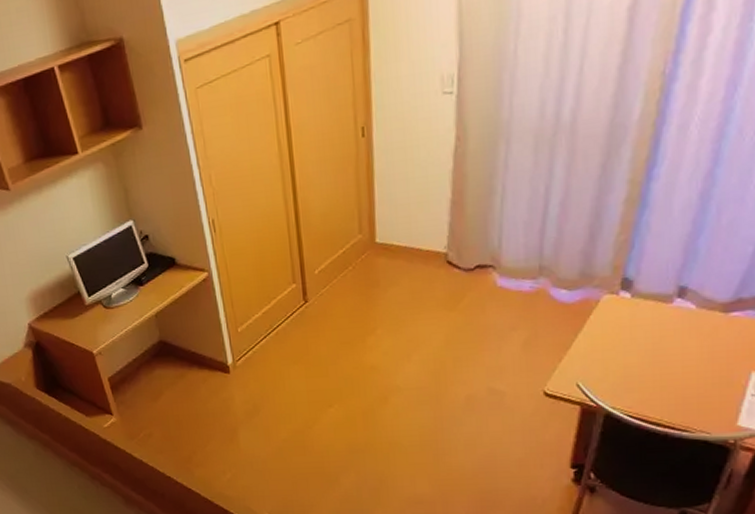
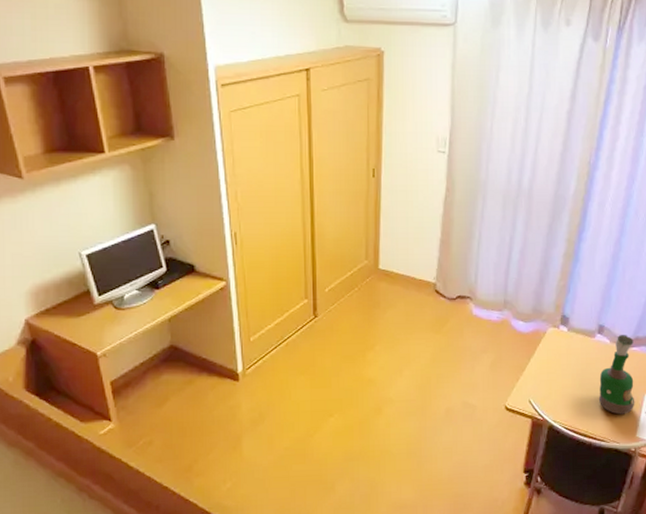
grog bottle: none [678,295,736,398] -> present [598,334,635,415]

